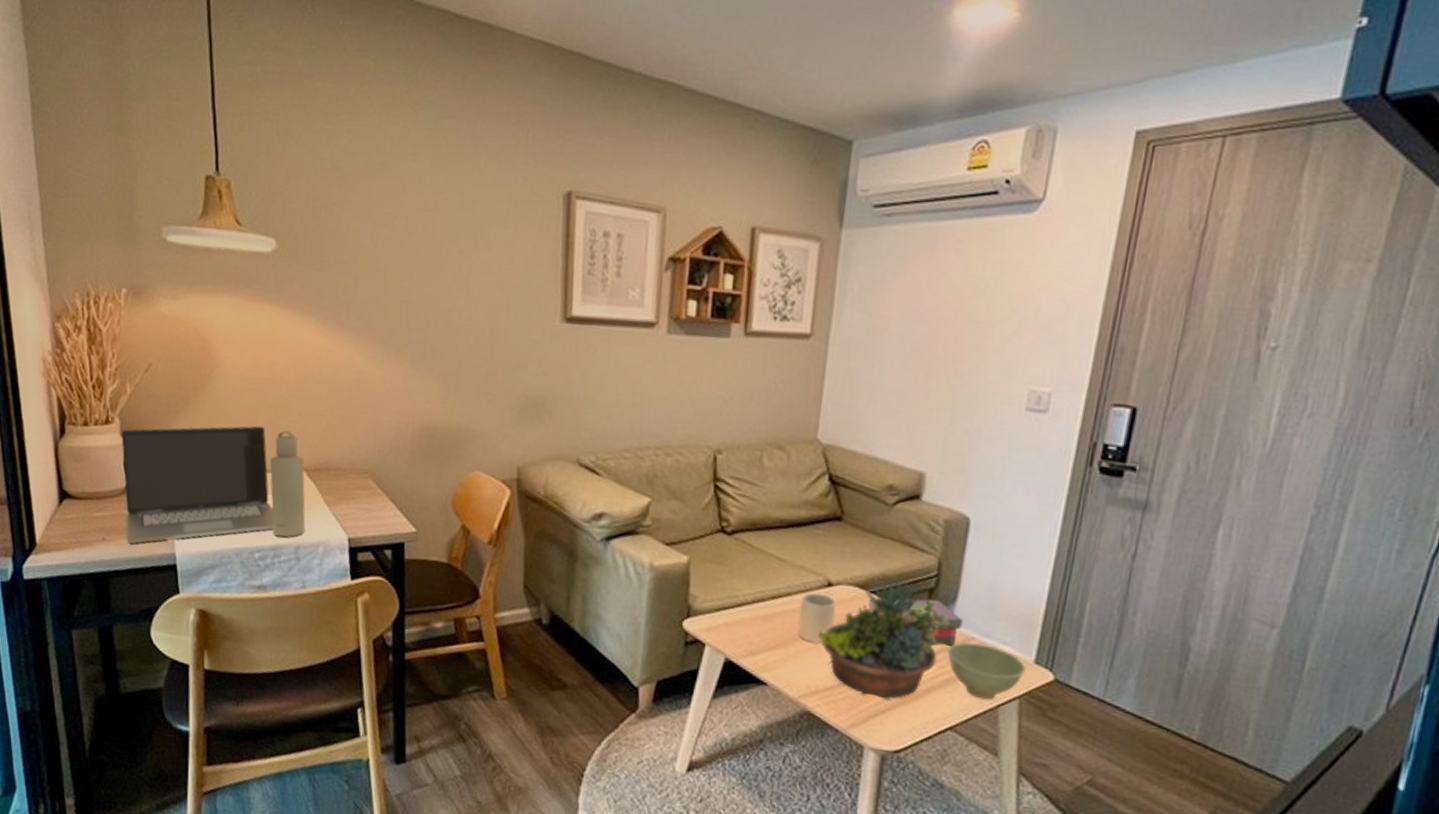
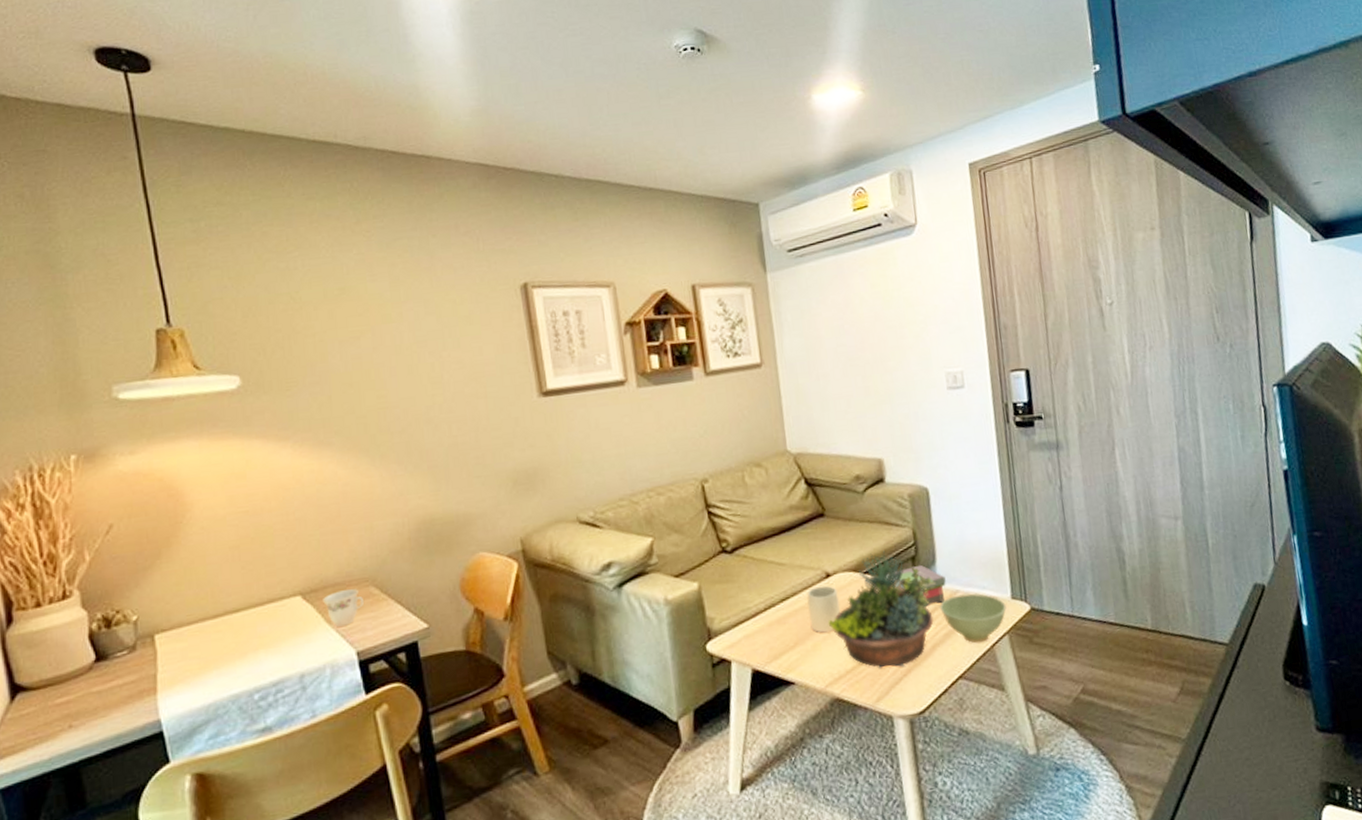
laptop: present [121,425,274,544] -> none [82,560,273,722]
bottle: present [269,430,306,538] -> none [259,558,309,671]
teacup: none [323,476,362,511] -> present [321,588,365,627]

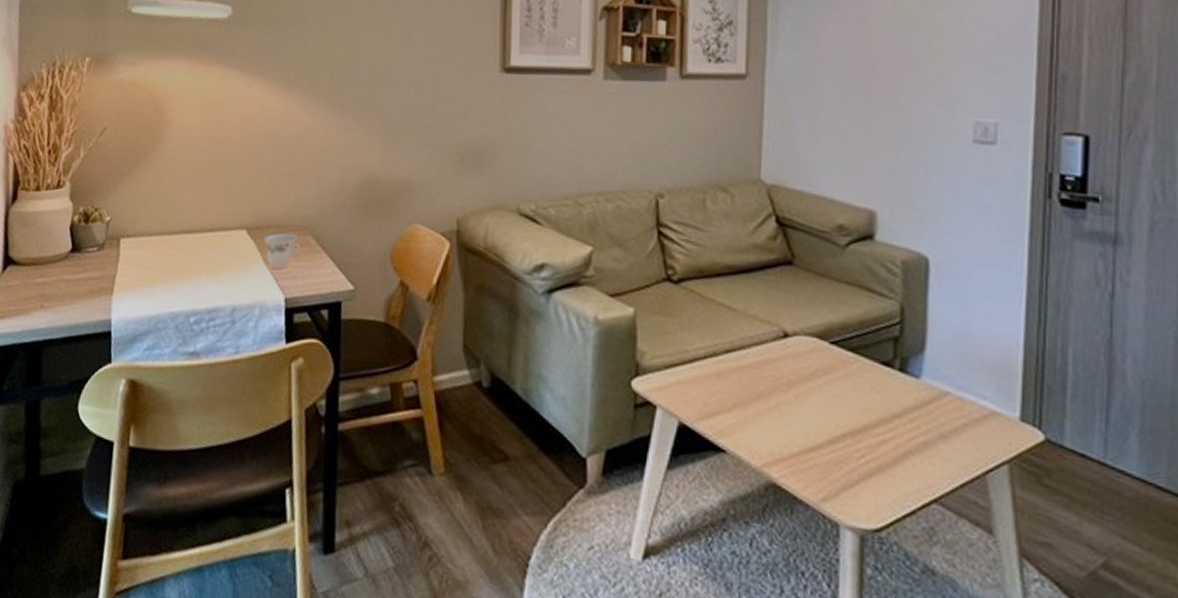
mug: present [807,585,841,633] -> none [755,345,796,403]
succulent planter: present [828,550,934,668] -> none [777,321,918,467]
books: present [864,564,946,607] -> none [829,348,934,403]
bowl: present [939,592,1007,643] -> none [920,397,1011,466]

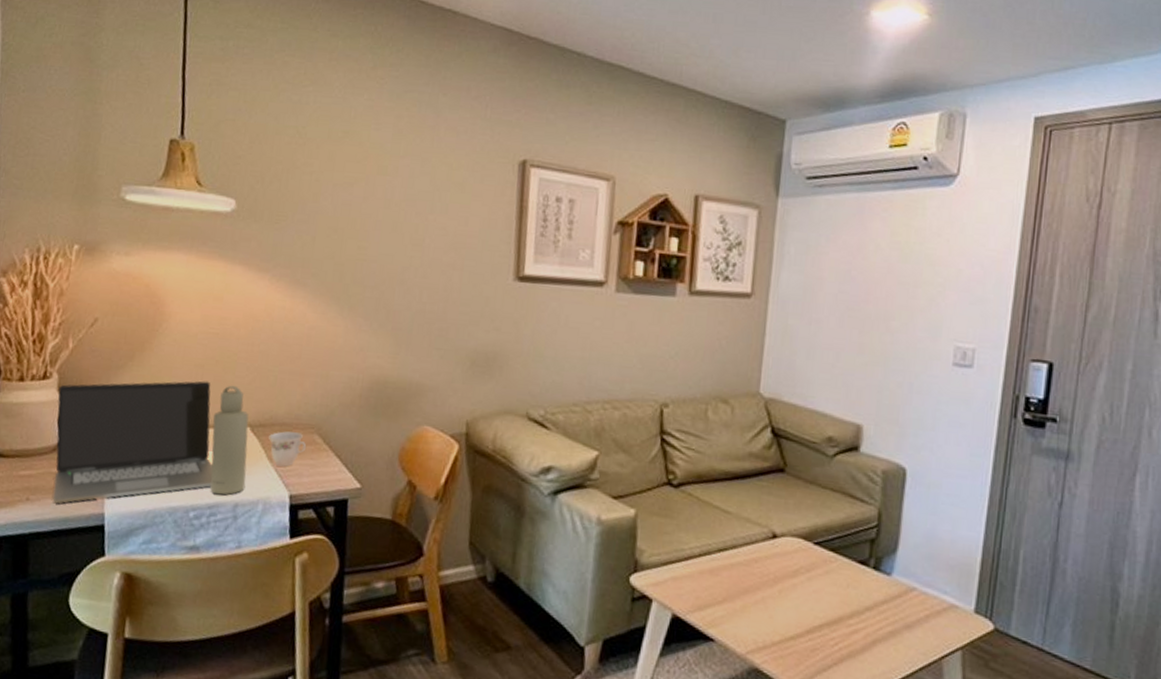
laptop: none [64,185,212,310] -> present [53,381,213,503]
bottle: none [209,188,246,300] -> present [210,385,249,495]

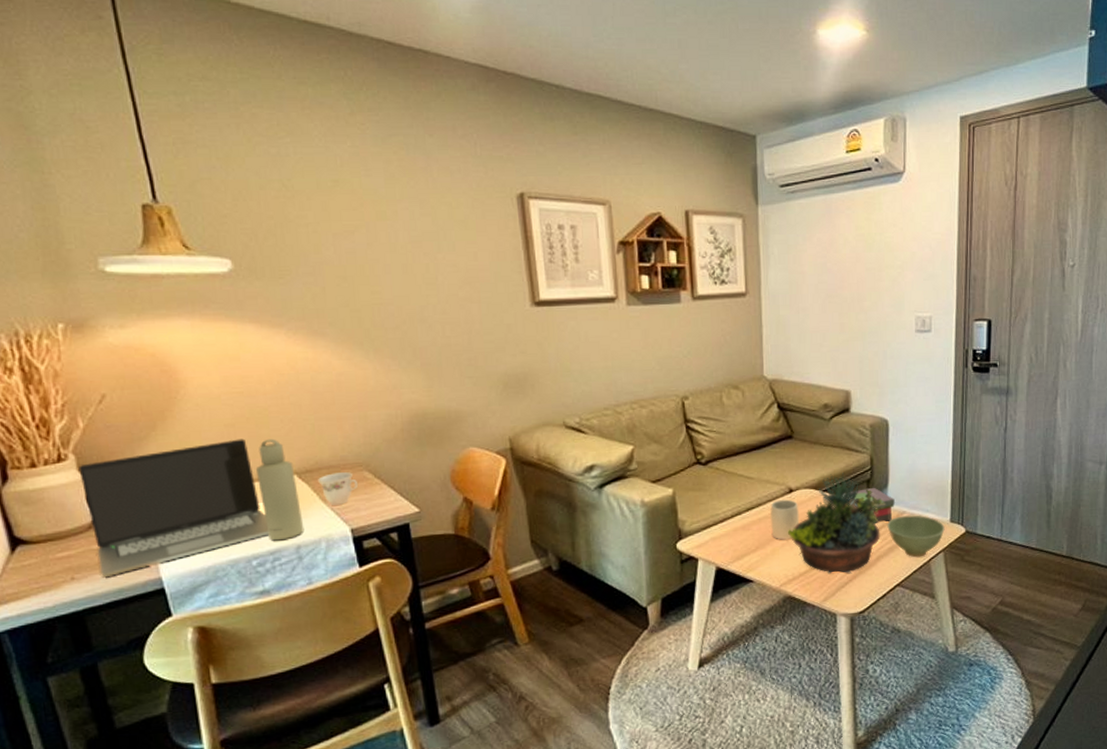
mug: none [744,545,782,597] -> present [770,499,800,540]
succulent planter: none [763,524,890,653] -> present [787,472,884,573]
books: none [812,549,904,597] -> present [823,487,895,523]
bowl: none [889,592,967,652] -> present [886,514,945,558]

